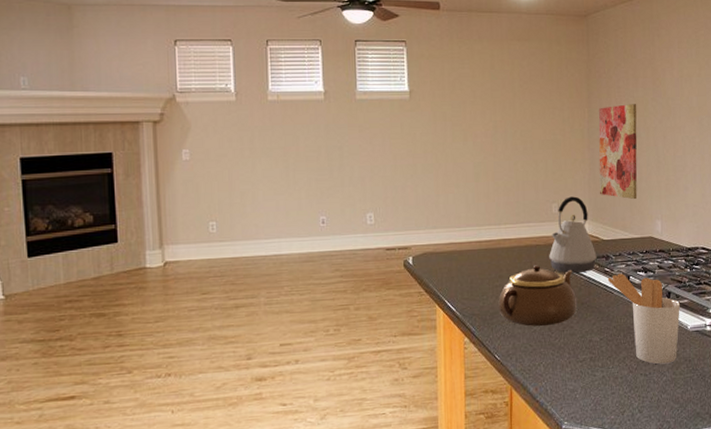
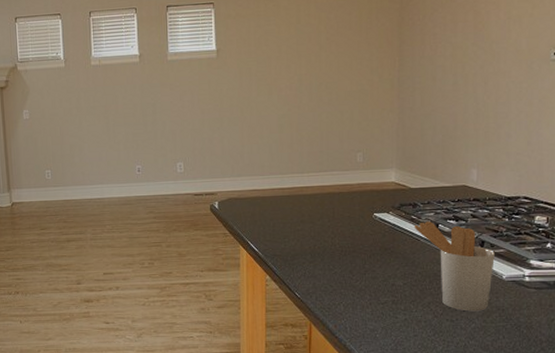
teapot: present [498,265,578,327] -> none [299,211,381,269]
kettle: present [549,196,597,273] -> none [352,145,403,220]
wall art: present [598,104,638,200] -> none [408,50,455,148]

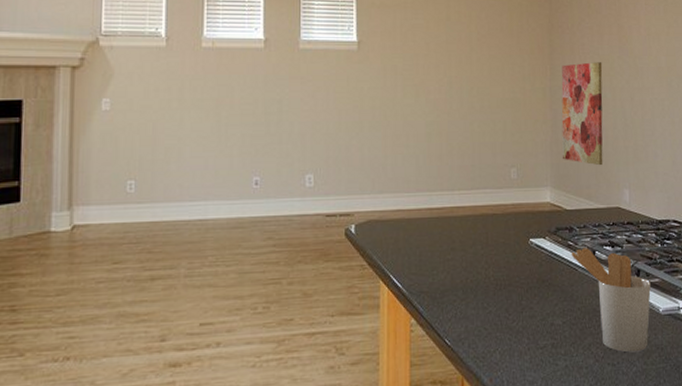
wall art: none [408,50,455,148] -> present [561,62,603,166]

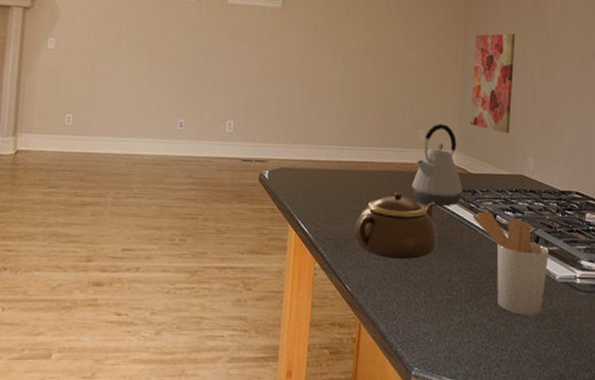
teapot: none [450,236,538,307] -> present [354,193,438,260]
kettle: none [507,160,559,246] -> present [412,124,463,206]

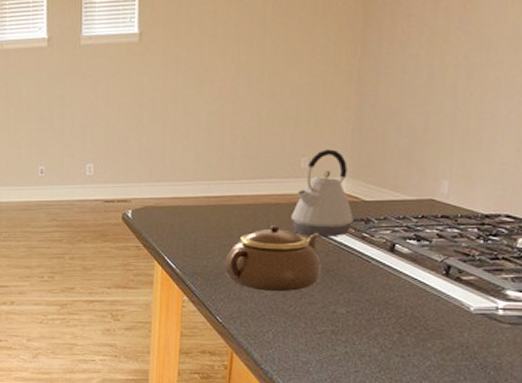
wall art: present [470,33,516,134] -> none [365,35,433,154]
utensil holder: present [472,211,549,315] -> none [364,240,463,347]

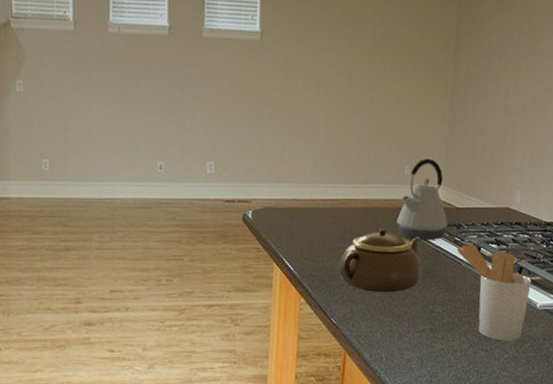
utensil holder: none [364,240,463,347] -> present [456,244,531,341]

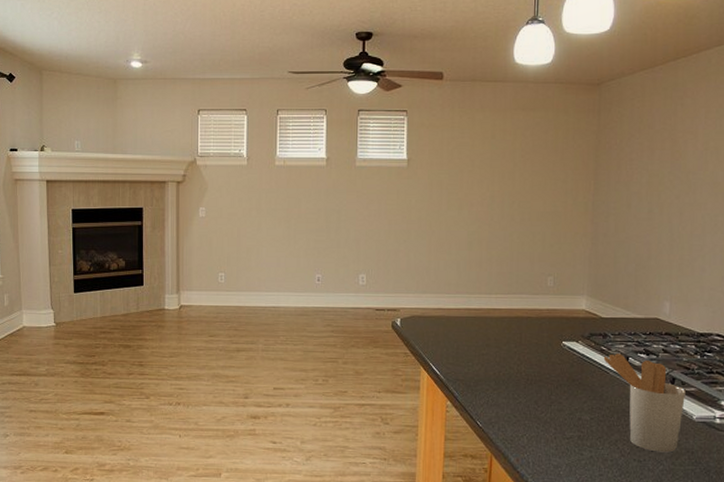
teapot: present [338,229,423,293] -> none [483,337,568,399]
kettle: present [397,158,448,240] -> none [540,270,593,349]

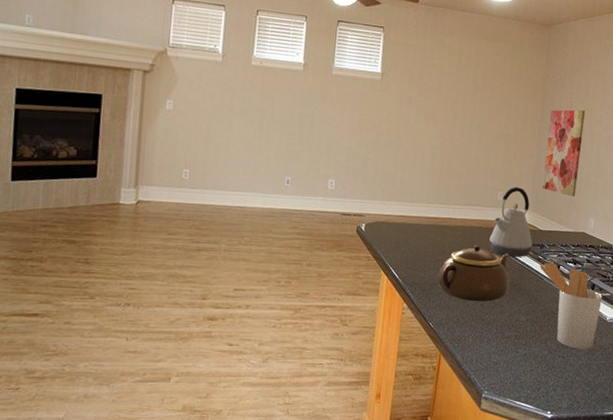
teapot: none [483,337,568,399] -> present [437,245,510,302]
kettle: none [540,270,593,349] -> present [489,187,533,257]
wall art: none [600,177,651,278] -> present [542,109,586,197]

